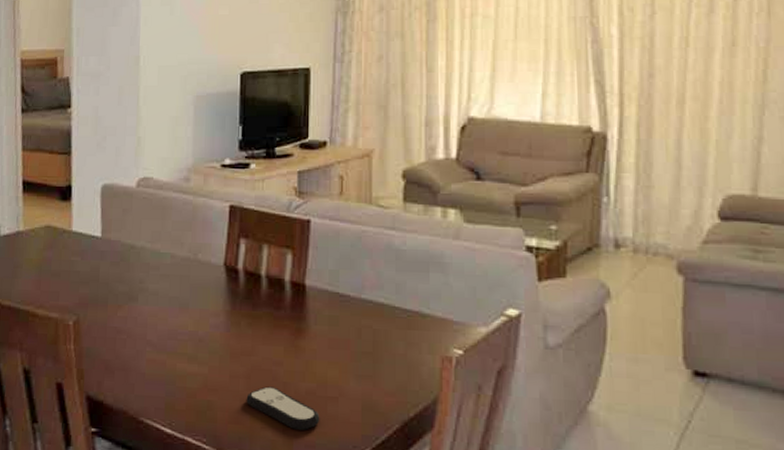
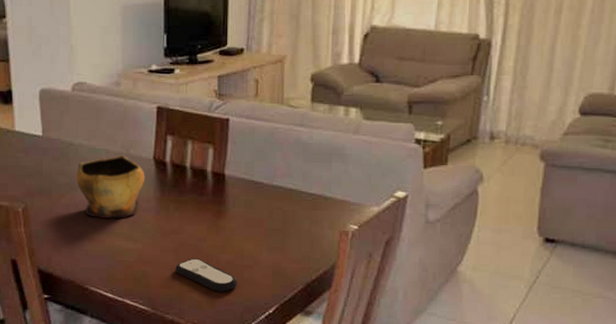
decorative bowl: none [136,260,214,336] -> present [76,155,145,219]

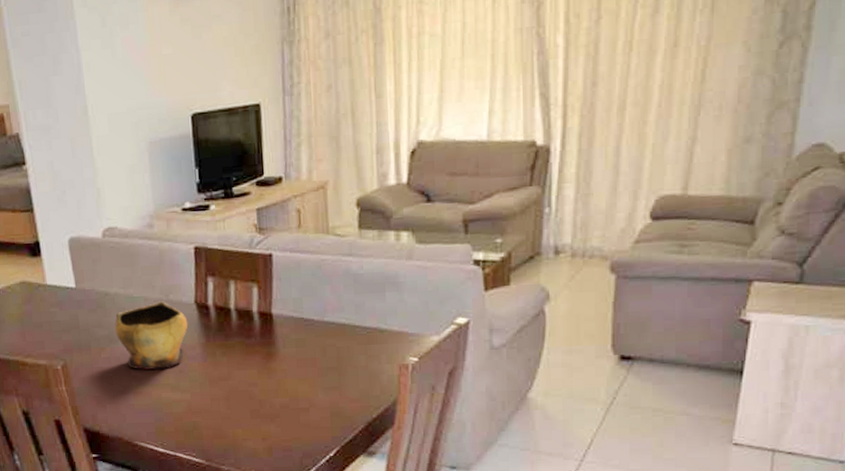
remote control: present [175,258,238,292] -> none [227,404,295,438]

